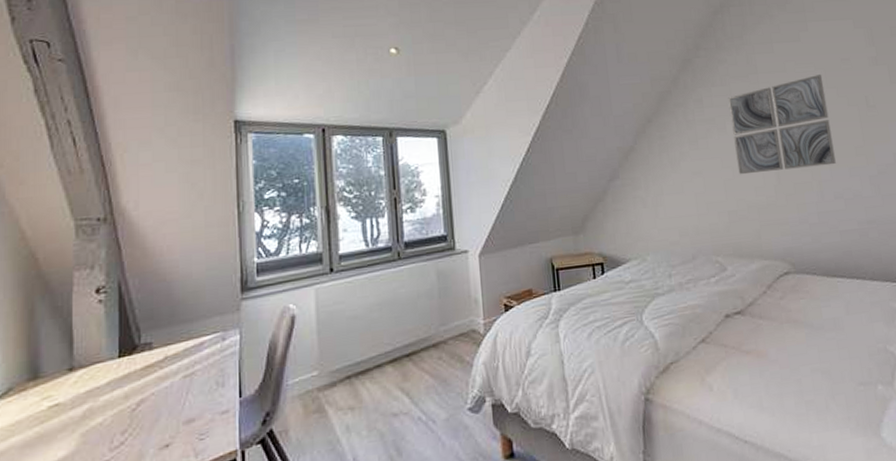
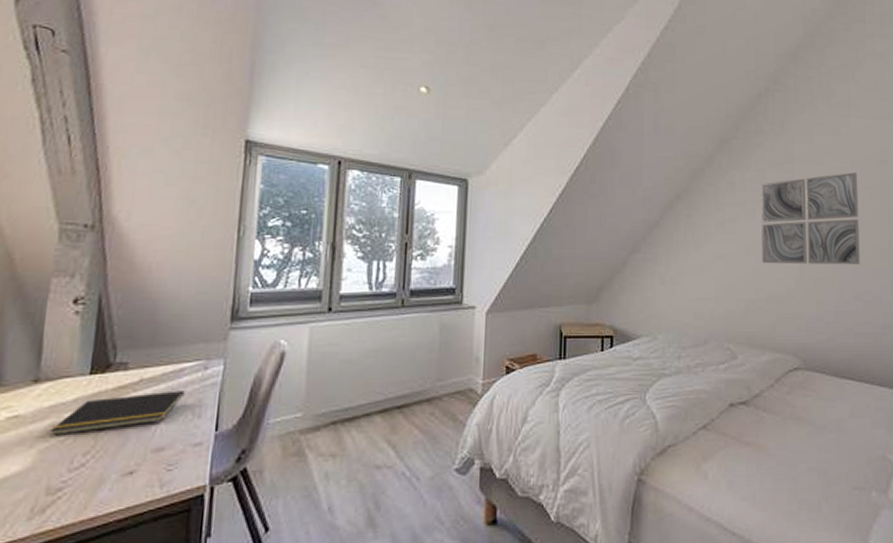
notepad: none [88,362,207,420] -> present [49,390,185,436]

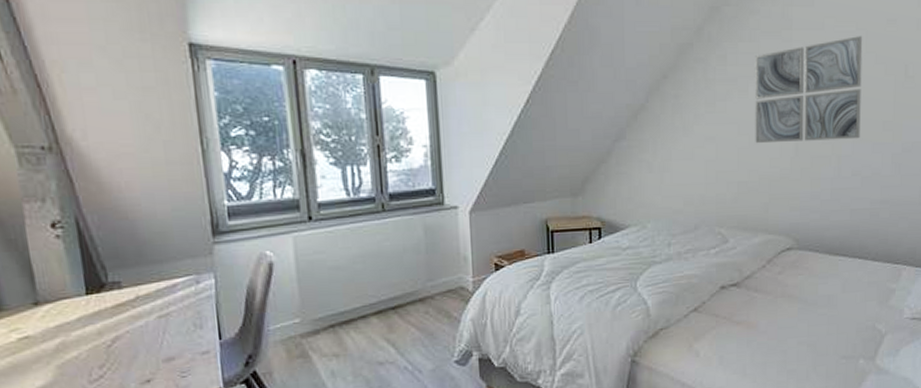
notepad: present [49,390,185,436] -> none [61,304,183,353]

